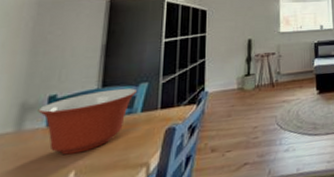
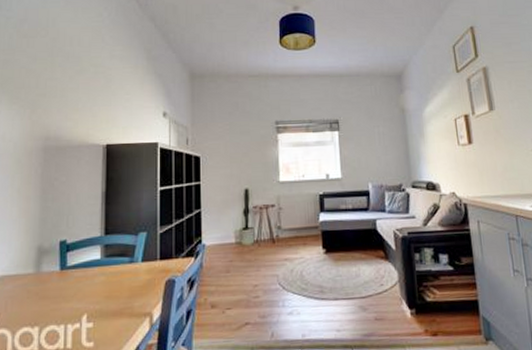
mixing bowl: present [38,88,138,155] -> none [52,236,138,299]

